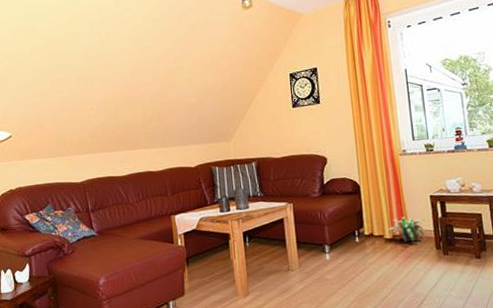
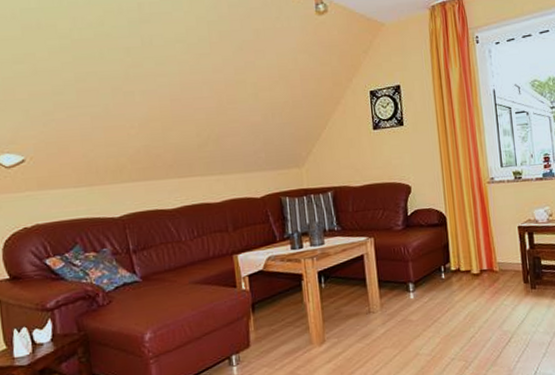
potted plant: present [388,217,425,242] -> none [475,249,513,277]

